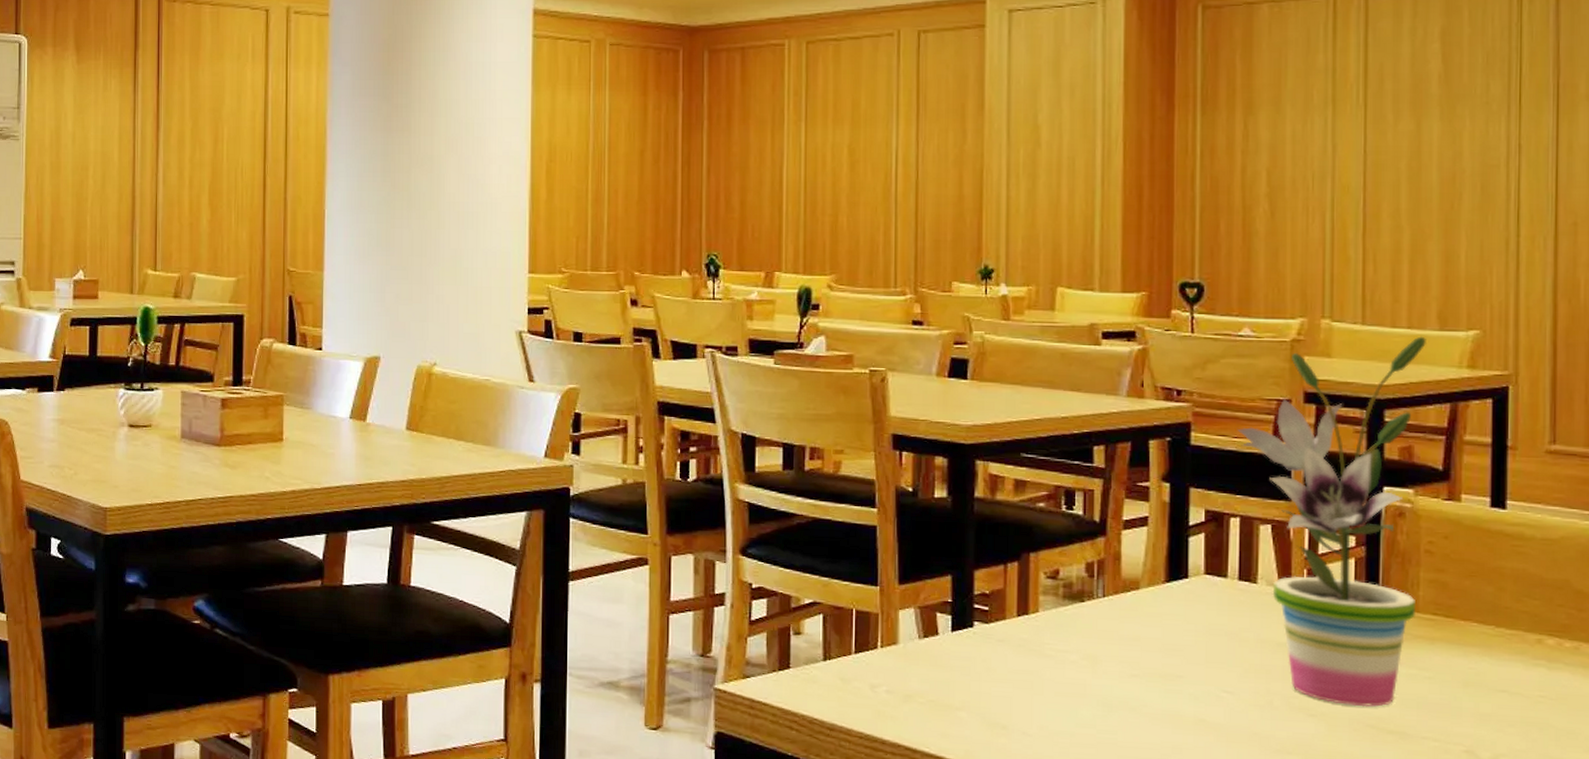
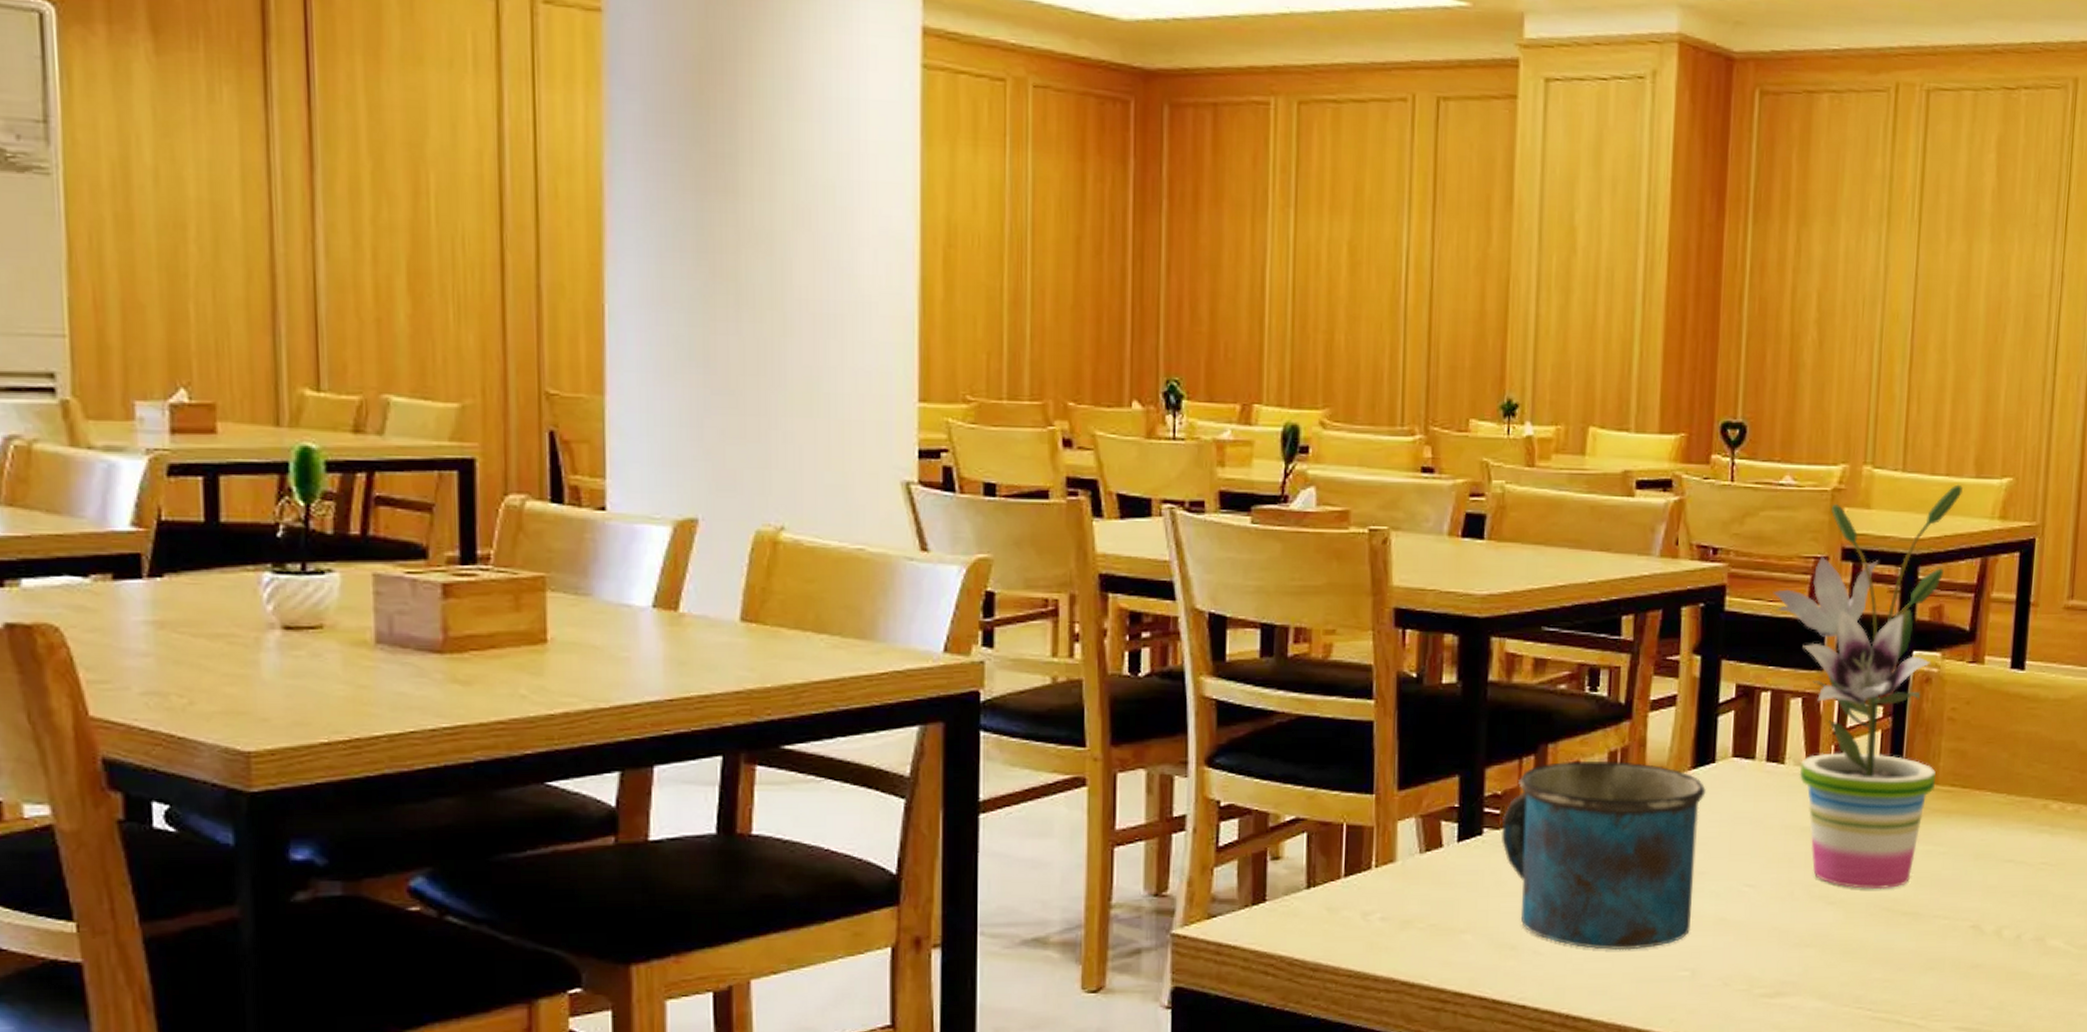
mug: none [989,568,1180,740] -> present [1501,760,1706,951]

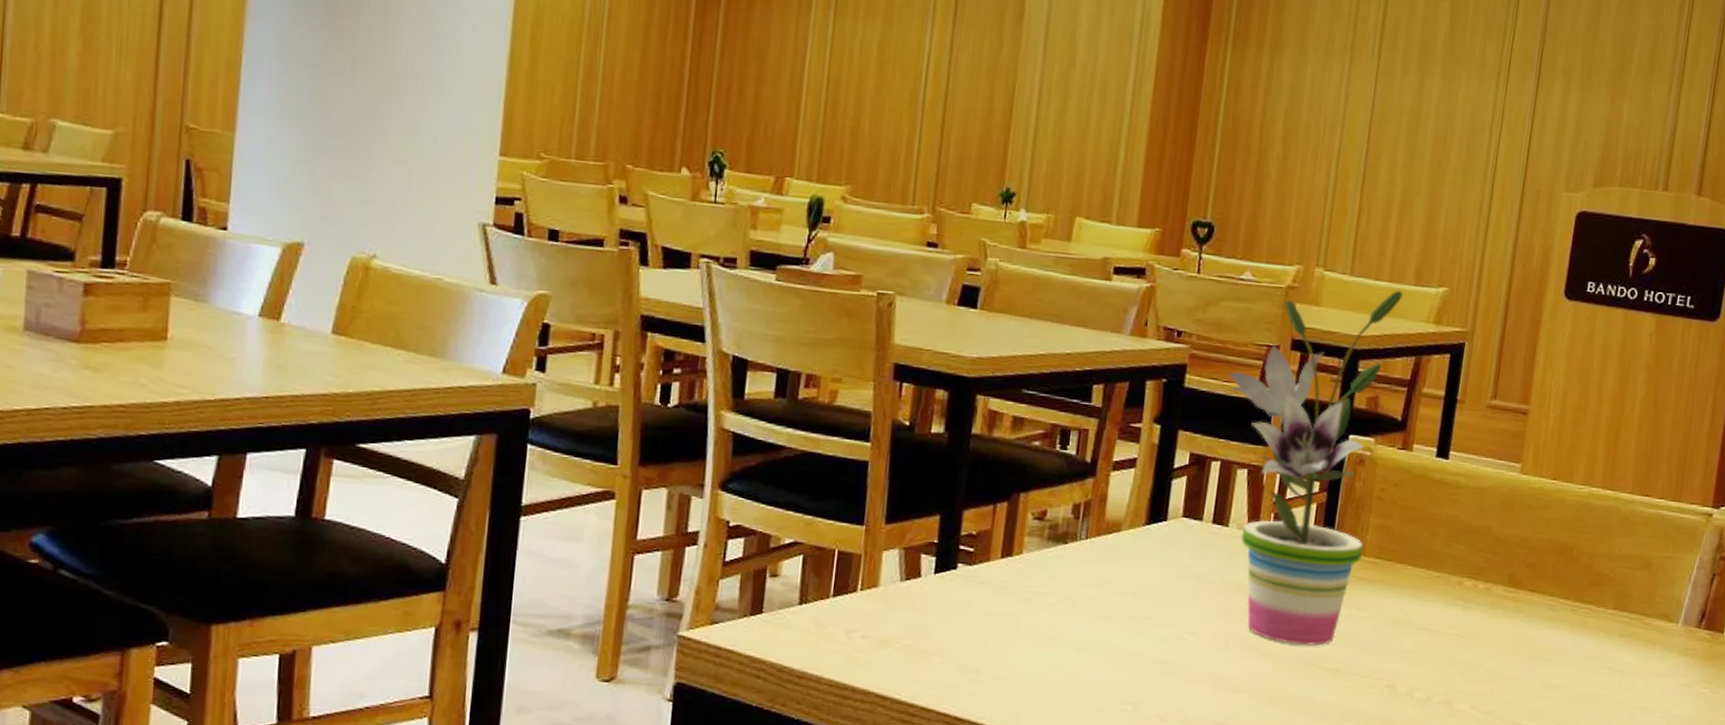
mug: present [1501,760,1706,951] -> none [973,509,1157,683]

